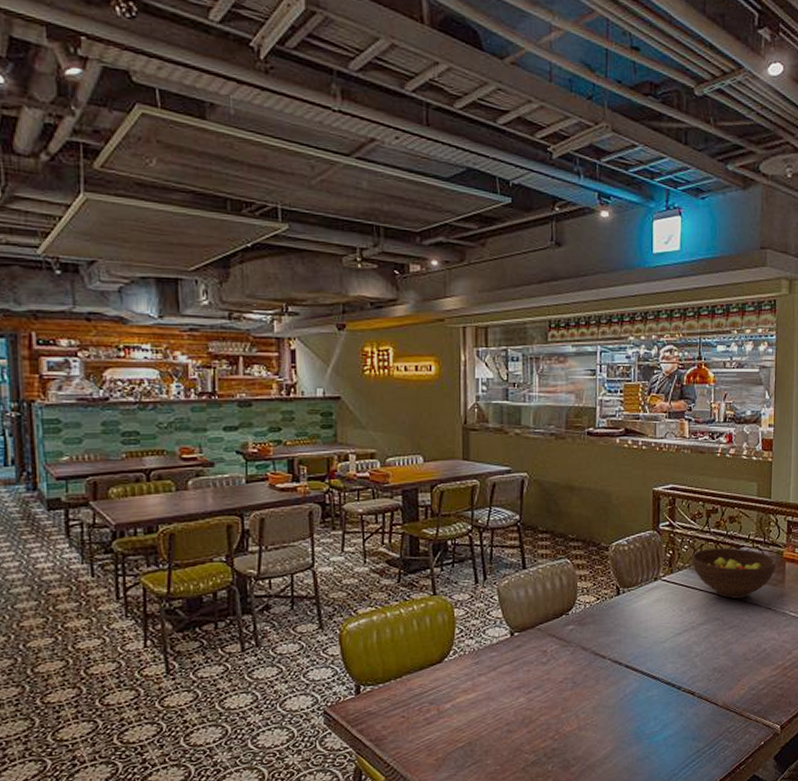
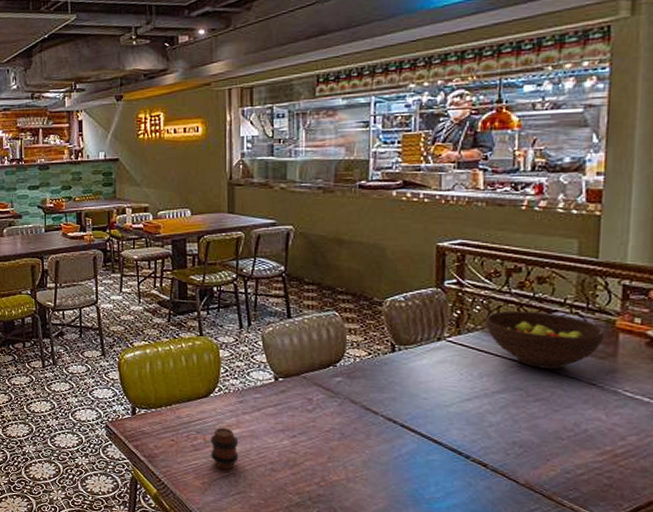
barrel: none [445,693,475,740] -> present [211,427,239,470]

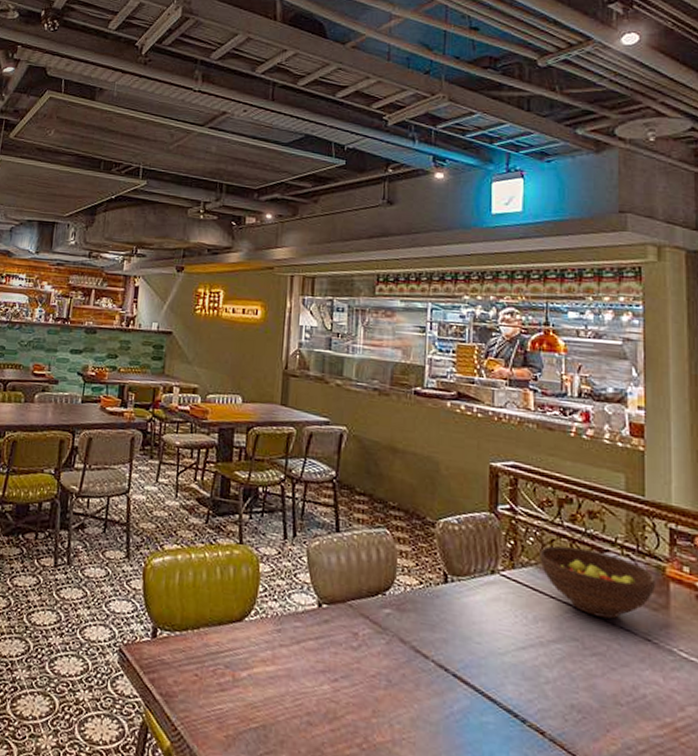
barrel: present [211,427,239,470] -> none [239,662,273,720]

